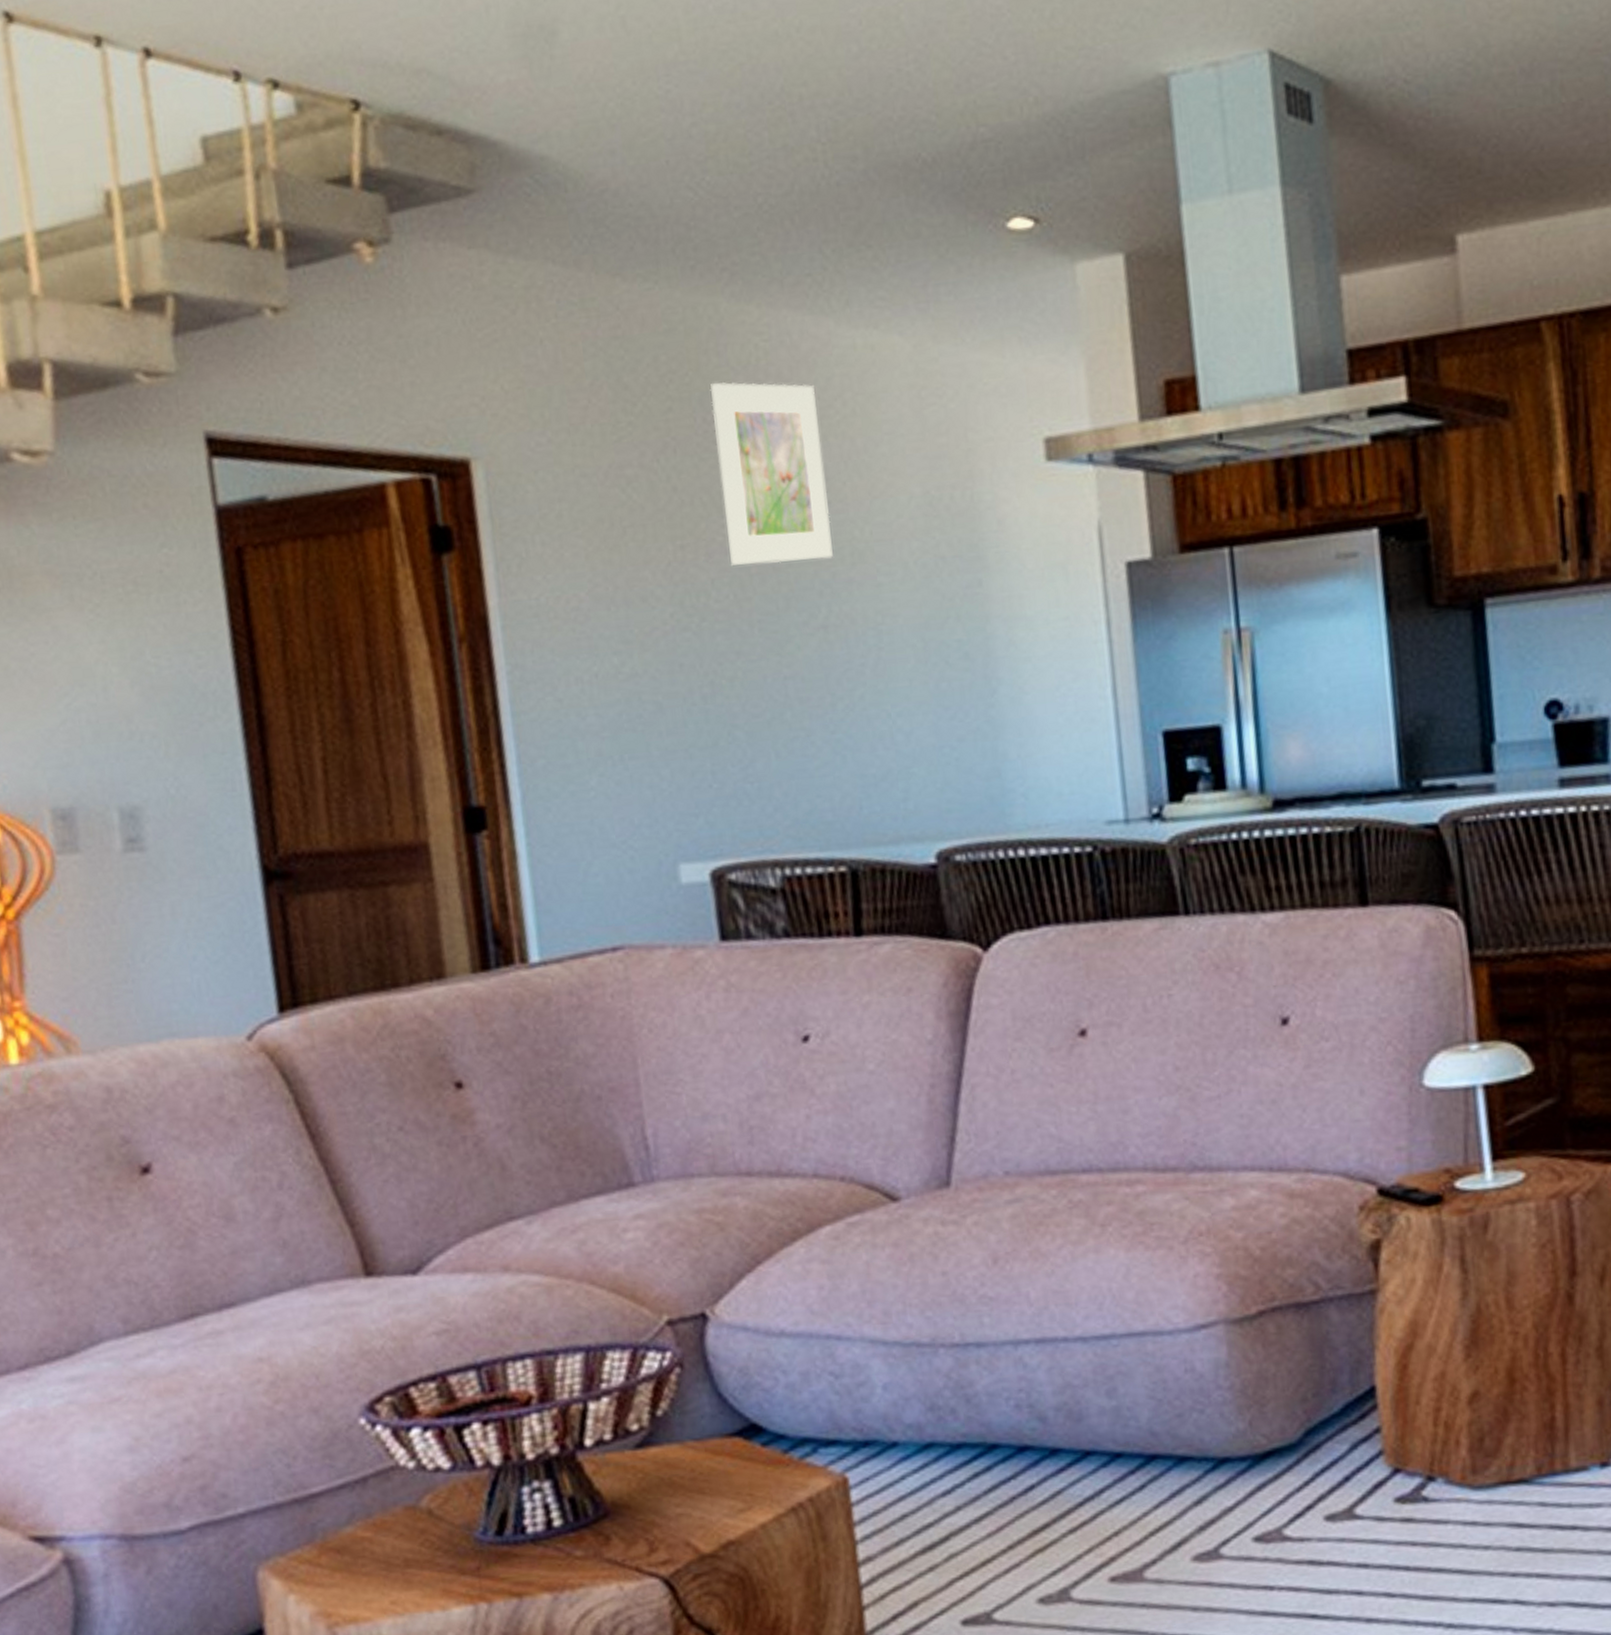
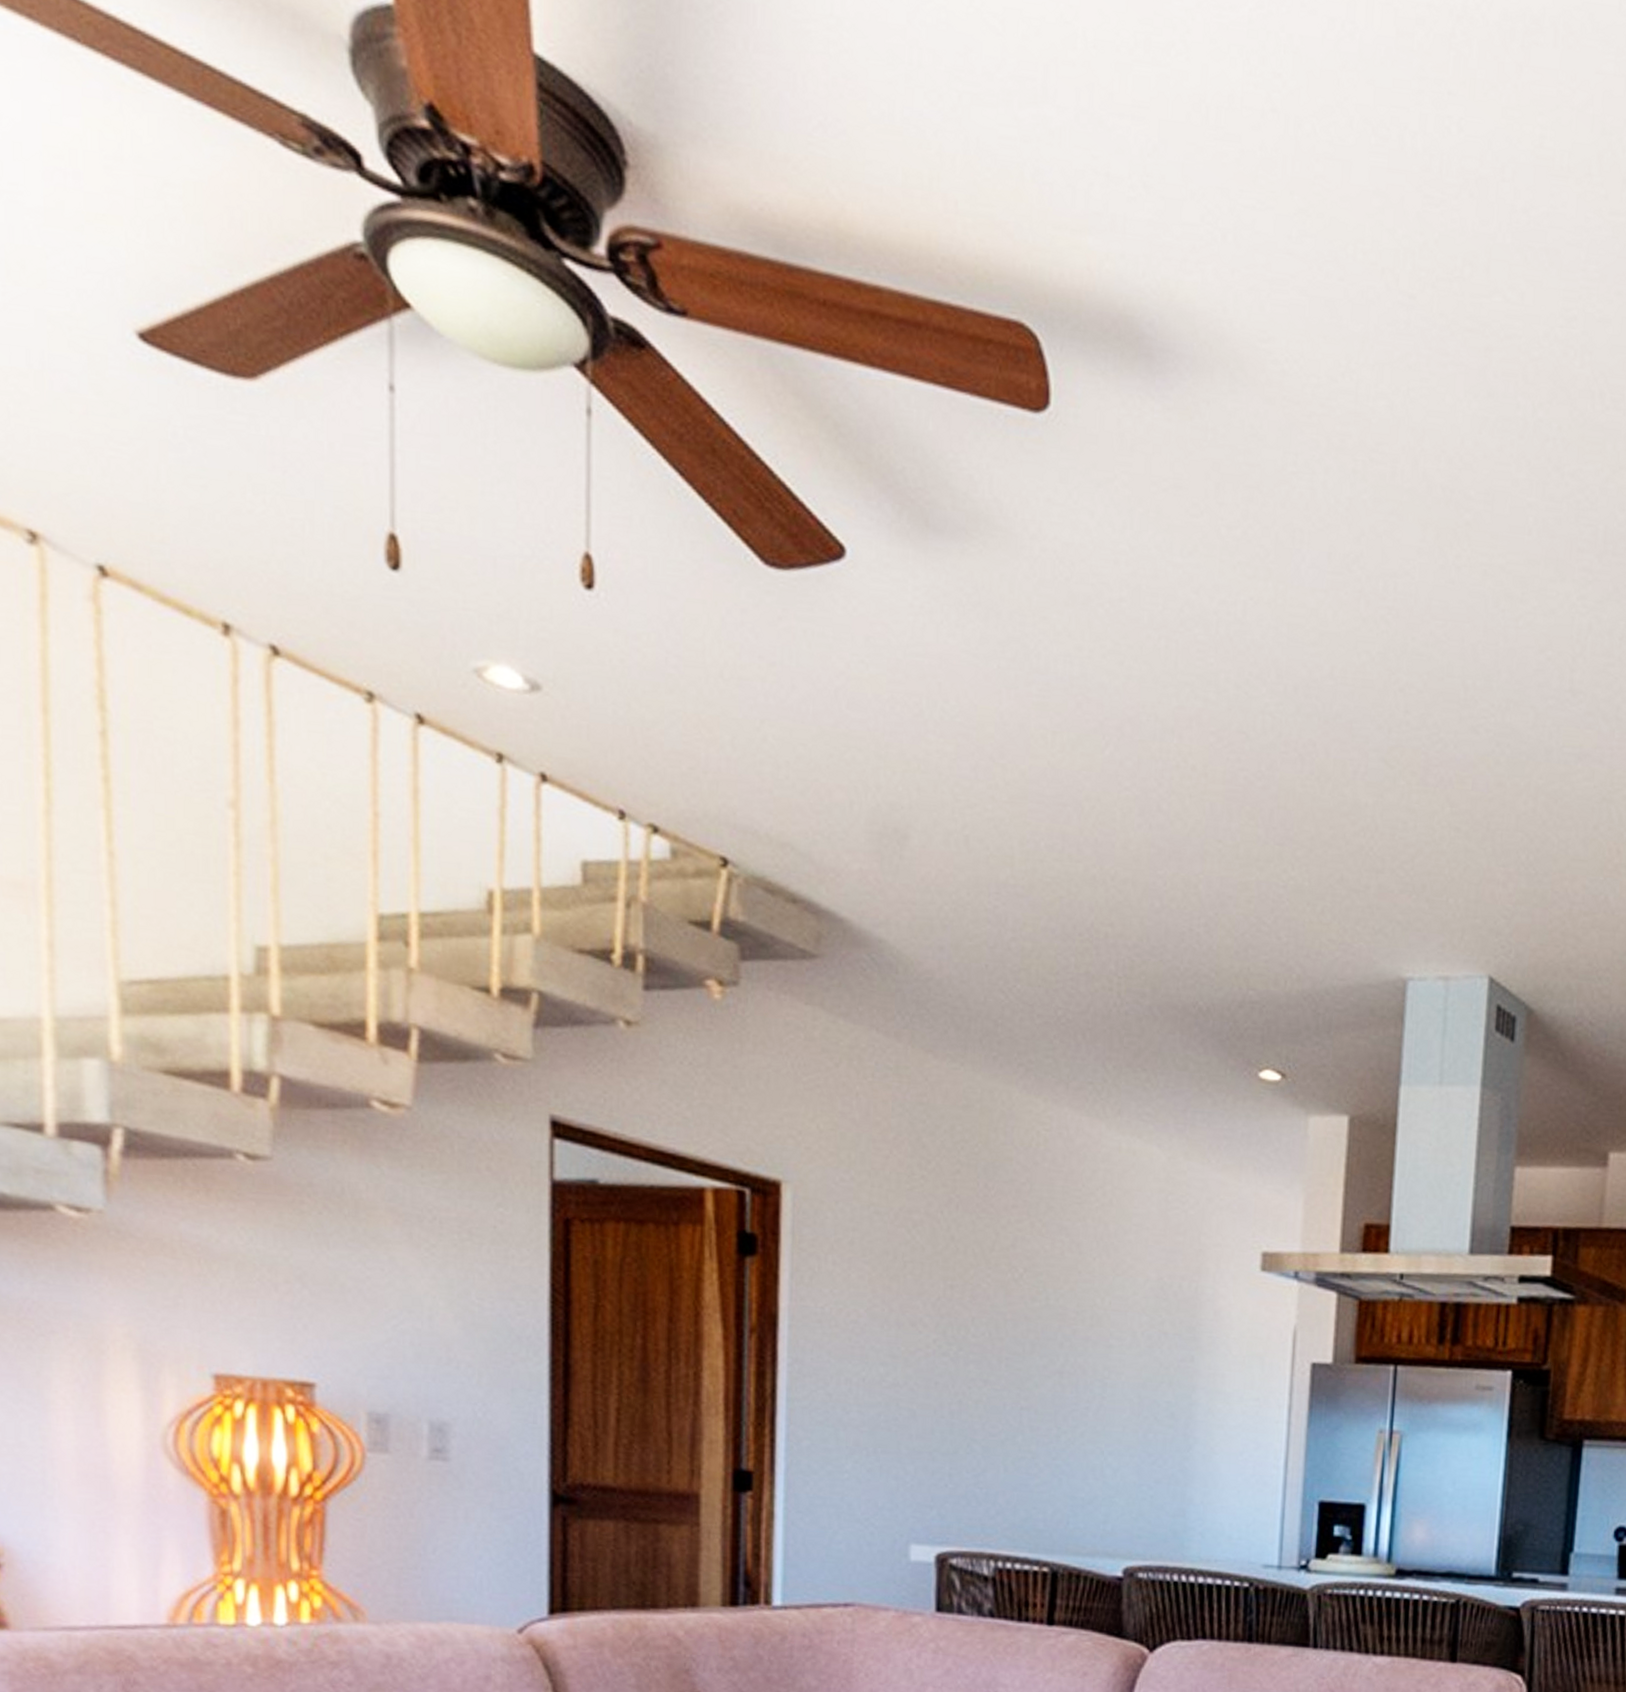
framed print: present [710,382,833,565] -> none [991,1156,1081,1318]

